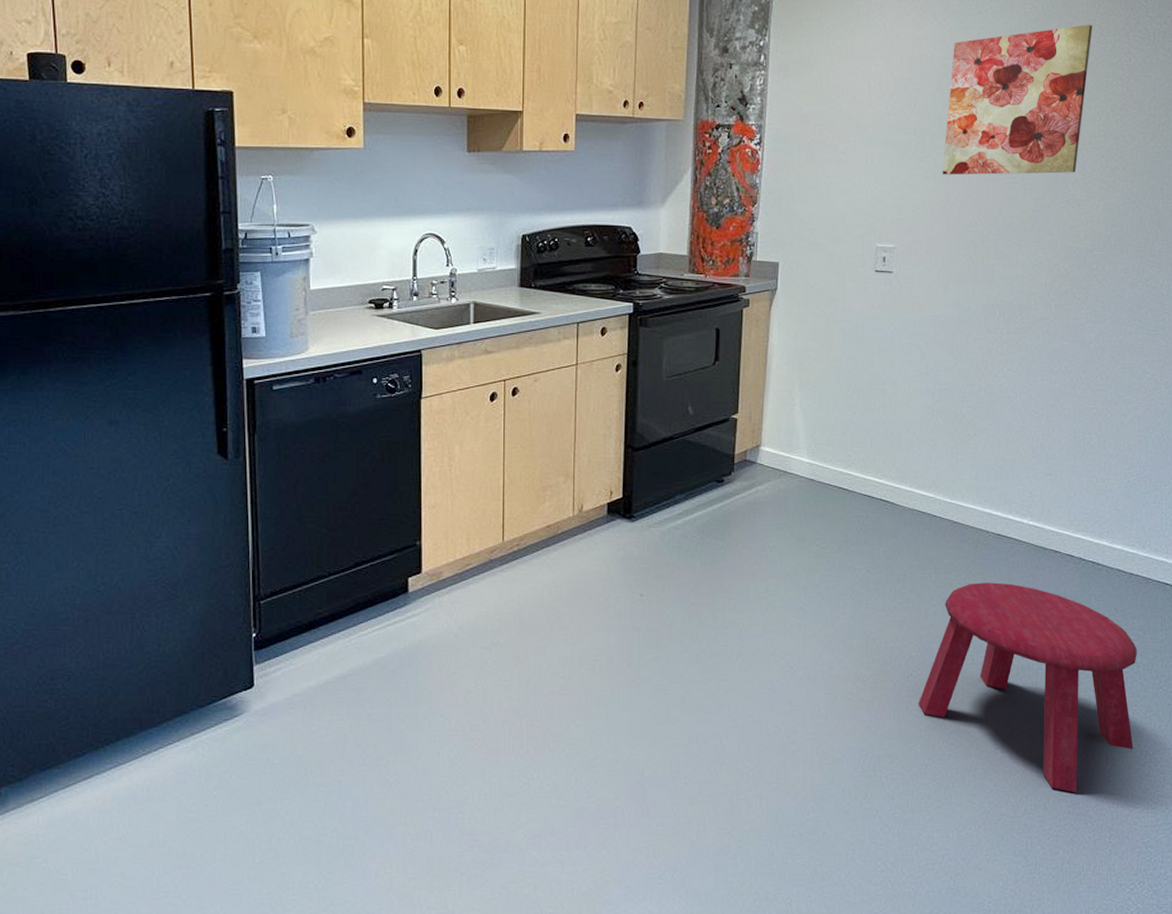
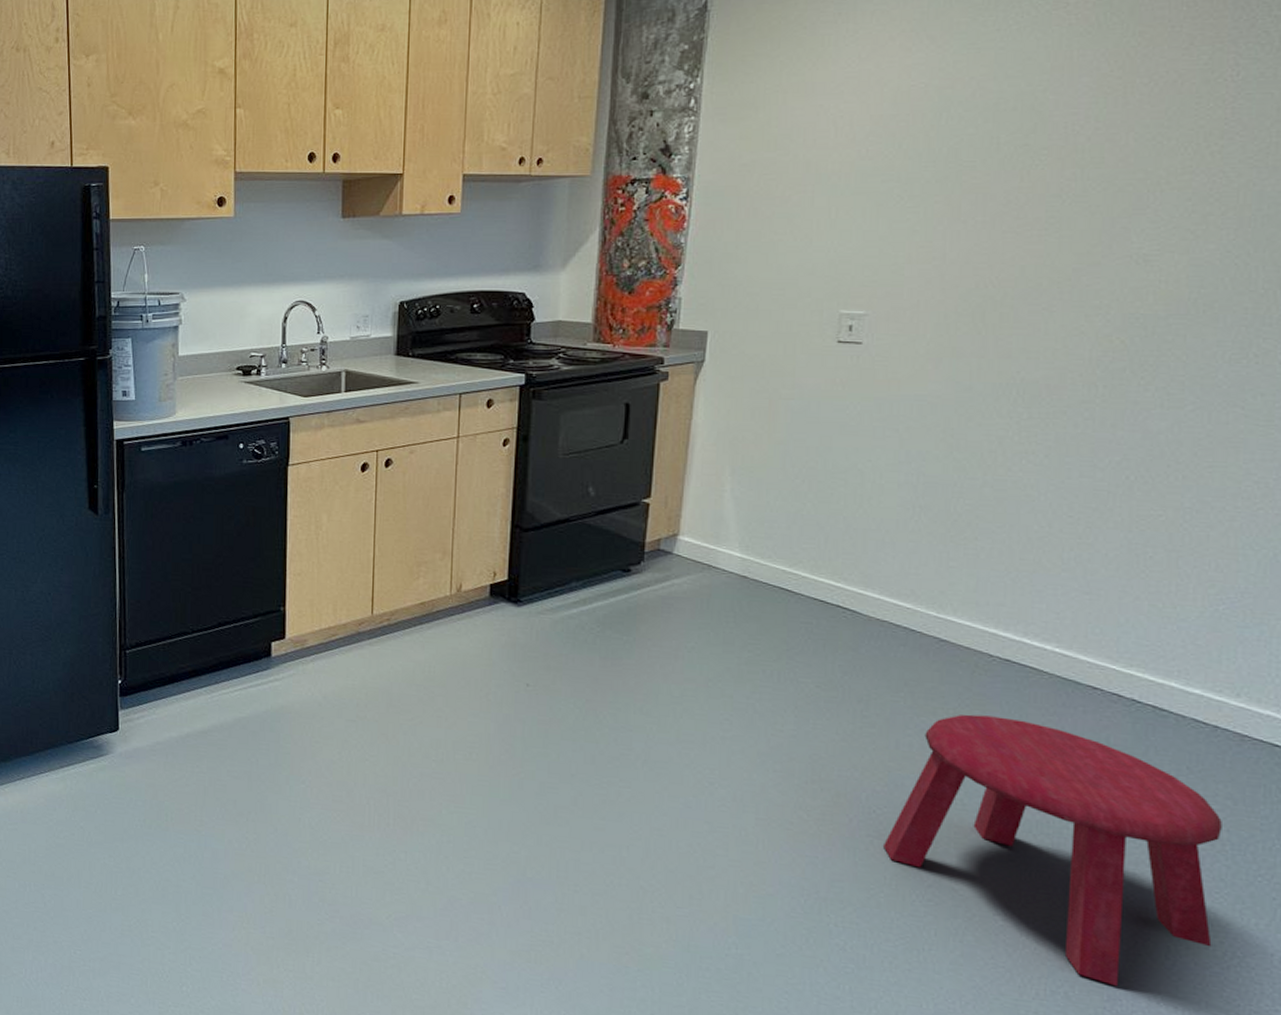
wall art: present [942,24,1092,175] -> none [937,32,1177,228]

